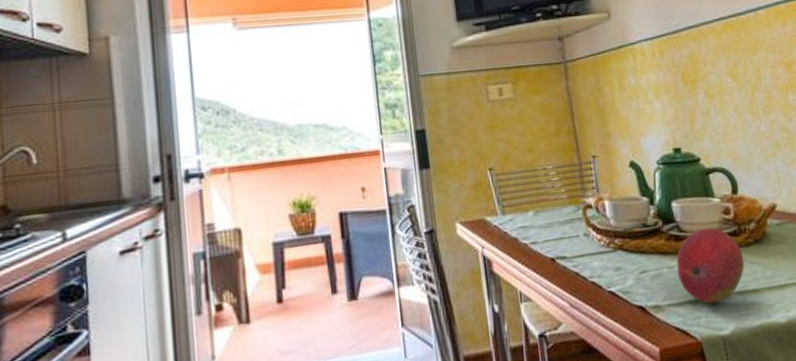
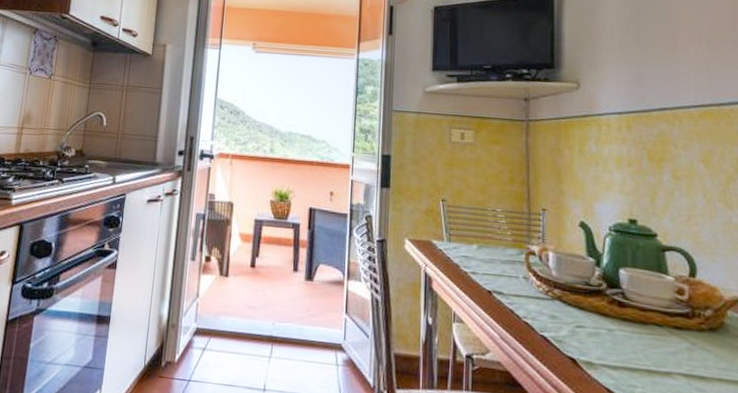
fruit: present [676,227,745,304] -> none [617,301,694,378]

